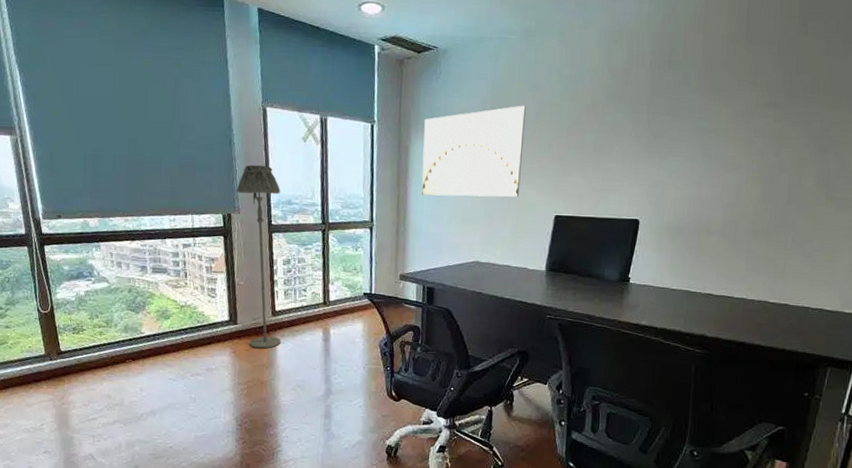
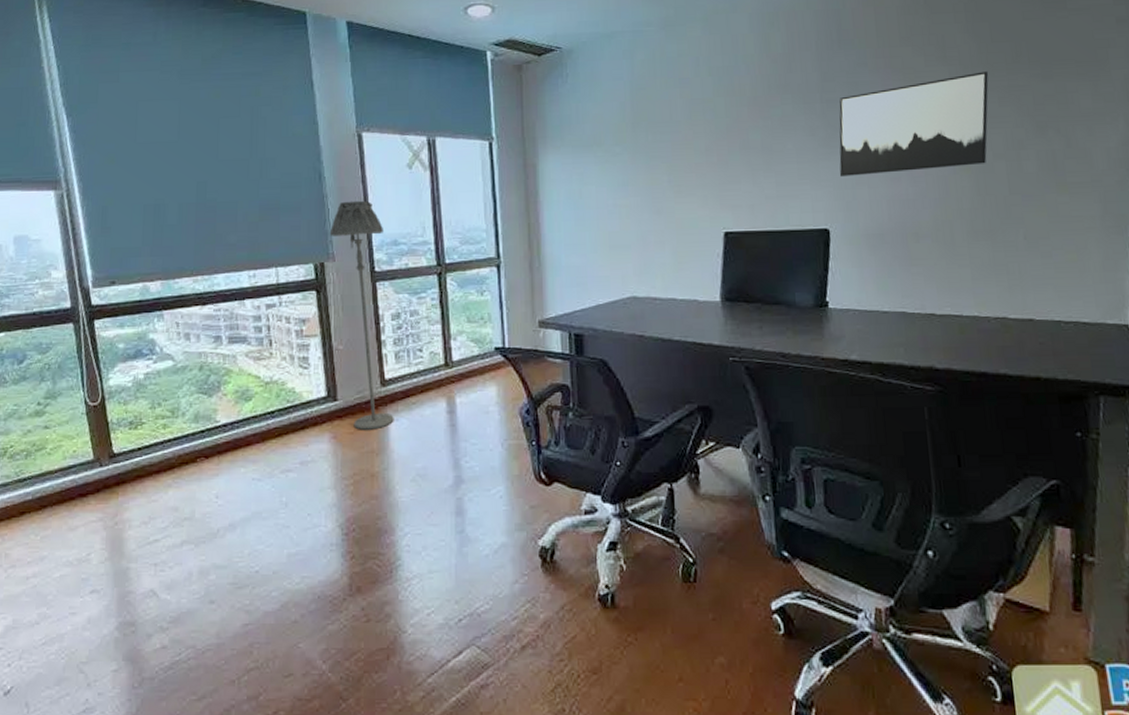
wall art: present [422,105,526,197] -> none [553,105,678,220]
wall art: none [653,98,789,178] -> present [839,71,989,178]

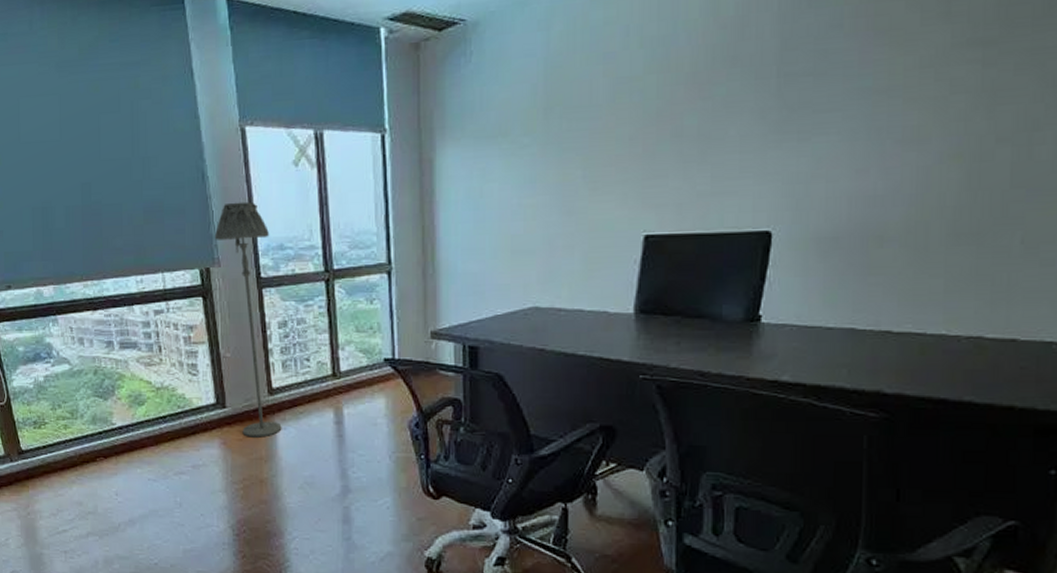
wall art: present [839,71,989,178] -> none [791,29,1007,170]

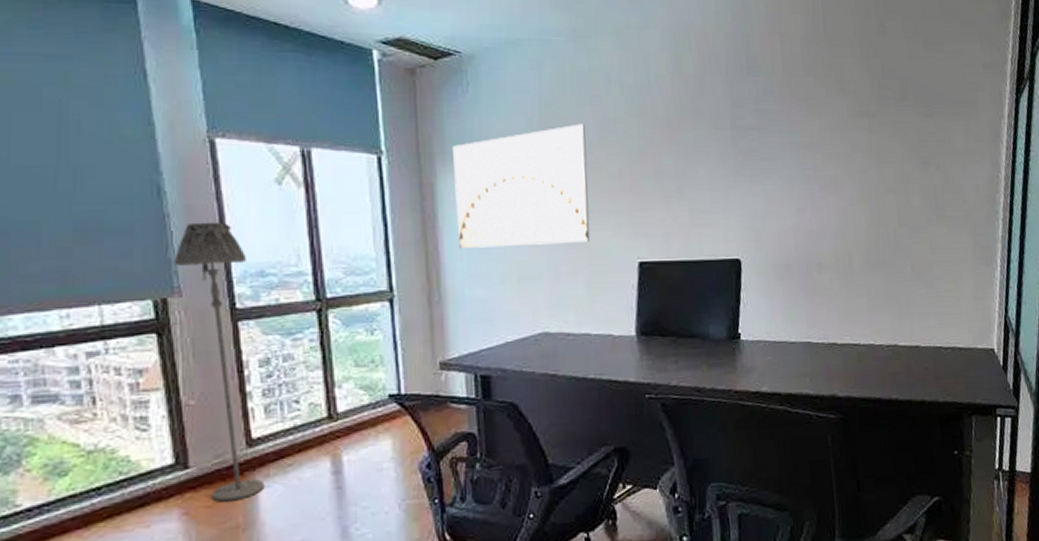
wall art: none [453,85,594,223] -> present [453,123,591,248]

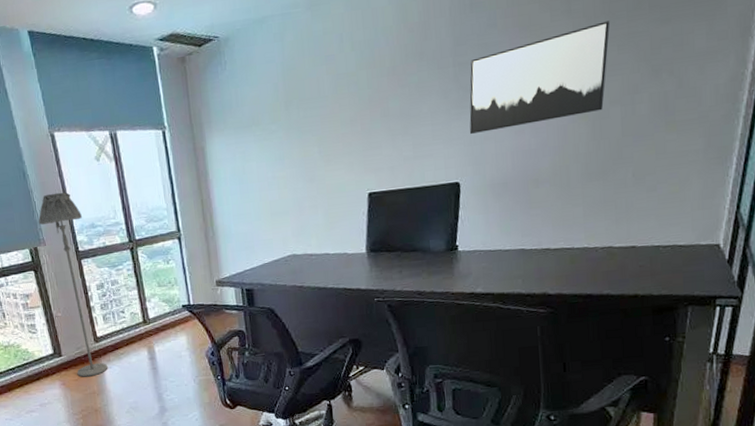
wall art: present [453,123,591,248] -> none [217,81,328,195]
wall art: none [748,106,881,207] -> present [469,21,610,135]

